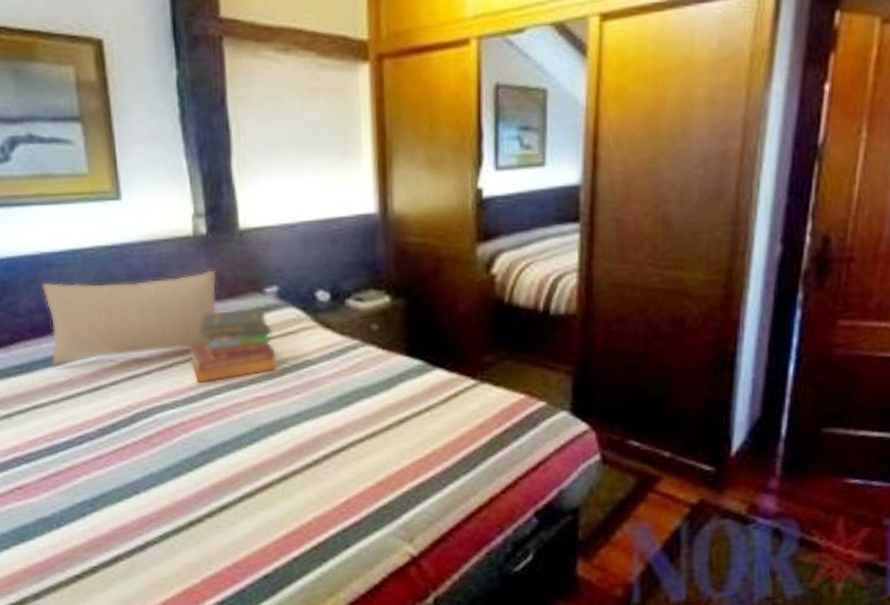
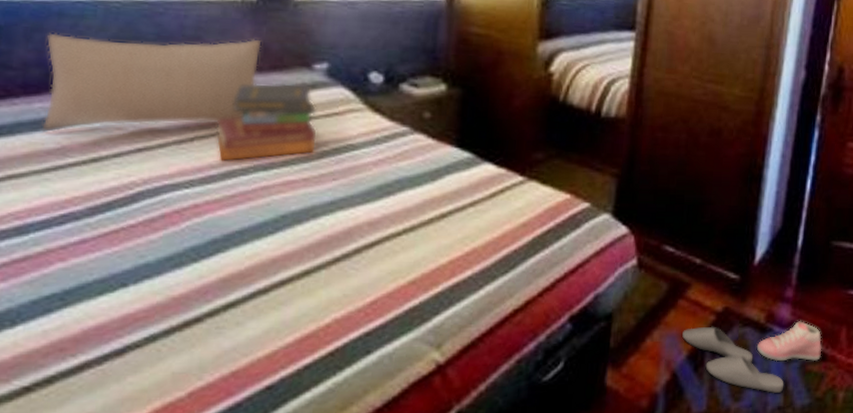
slippers: none [655,518,772,585] -> present [682,326,784,394]
sneaker: none [738,511,815,553] -> present [756,320,822,362]

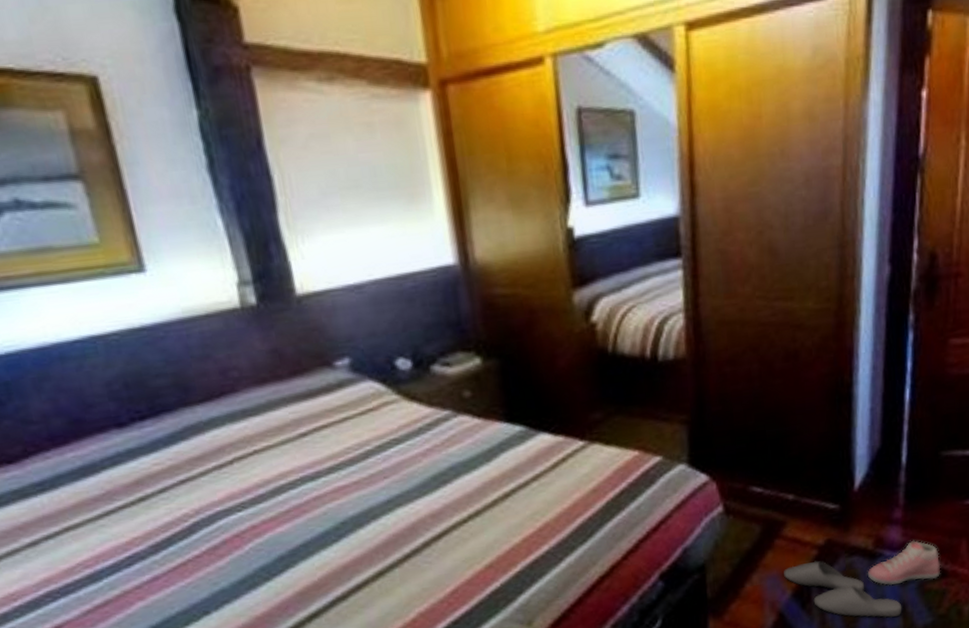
pillow: present [41,32,262,132] -> none [56,346,280,480]
books: present [215,83,318,162] -> none [250,384,360,480]

